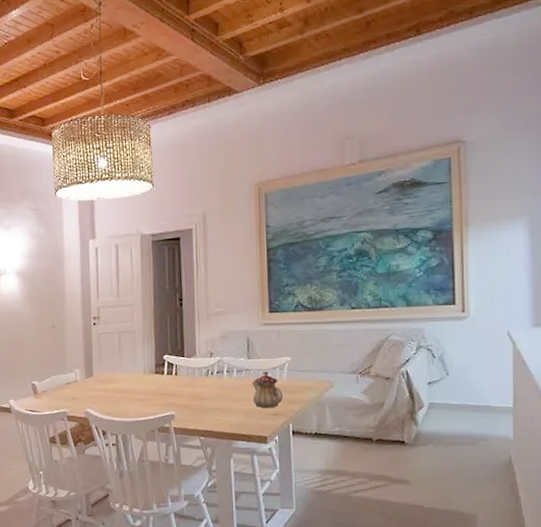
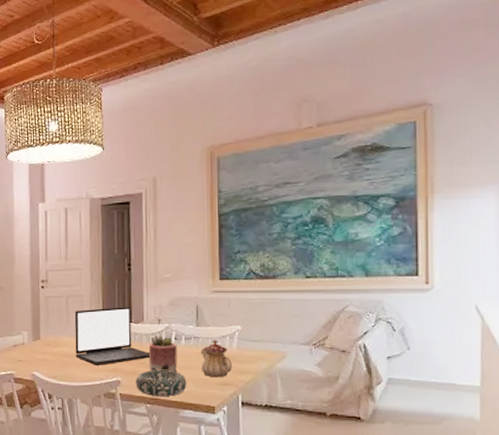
laptop: none [127,341,202,400] -> present [74,307,150,365]
decorative bowl: none [189,403,239,429] -> present [135,370,187,397]
succulent planter: none [201,369,230,405] -> present [148,335,178,373]

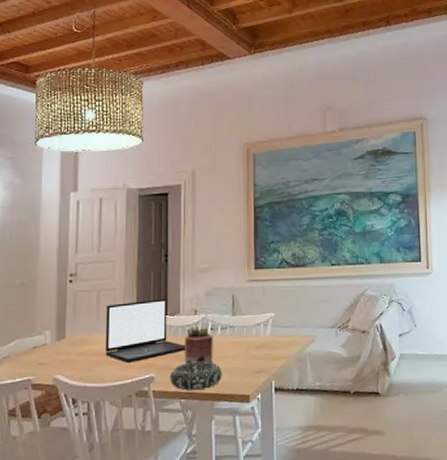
teapot: present [200,340,232,378] -> none [236,328,266,366]

